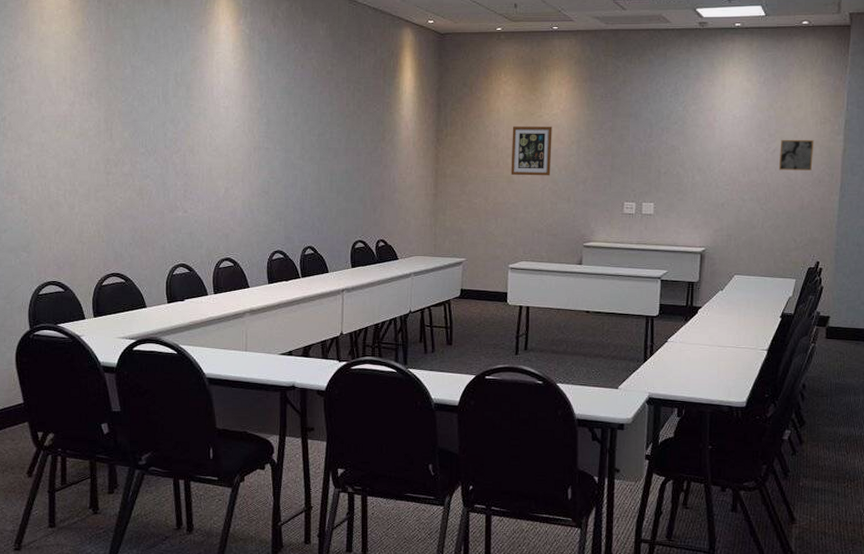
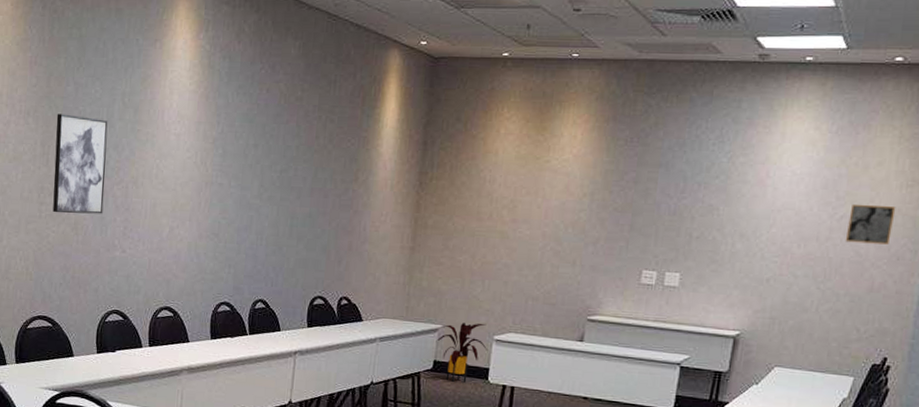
wall art: none [117,94,165,181] -> present [53,114,108,214]
house plant: none [461,254,505,306] -> present [436,323,488,383]
wall art: present [511,126,552,176] -> none [505,172,561,234]

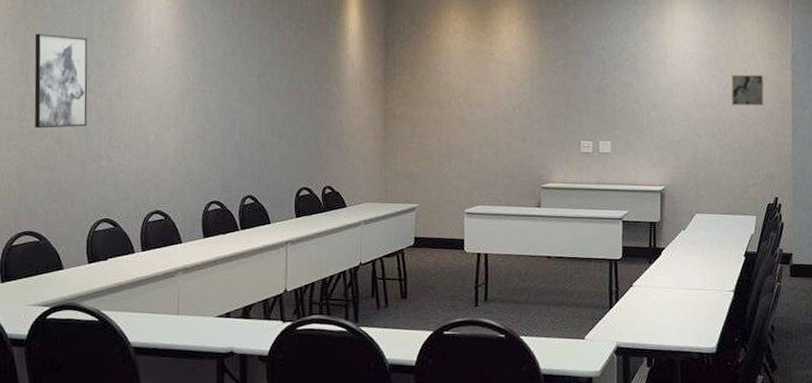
house plant: present [436,323,488,383] -> none [414,199,461,255]

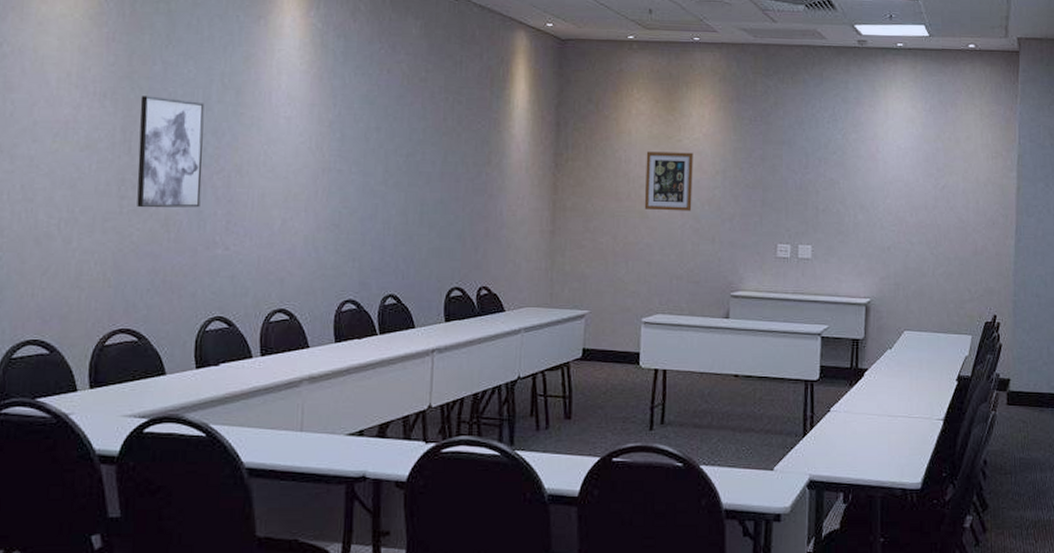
wall art: none [463,64,505,116] -> present [644,151,693,211]
wall art: present [731,74,764,106] -> none [948,174,986,211]

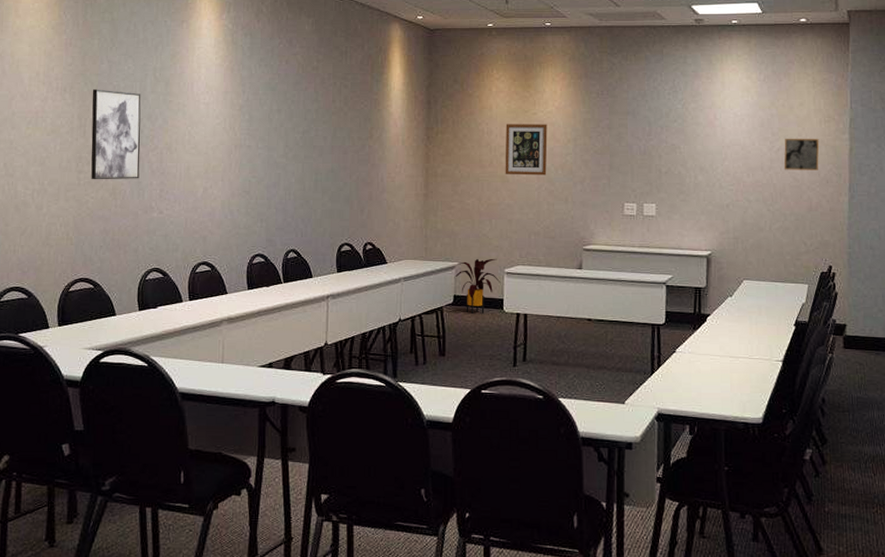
house plant: none [583,306,637,370] -> present [454,258,501,314]
wall art: none [948,174,986,211] -> present [783,138,820,170]

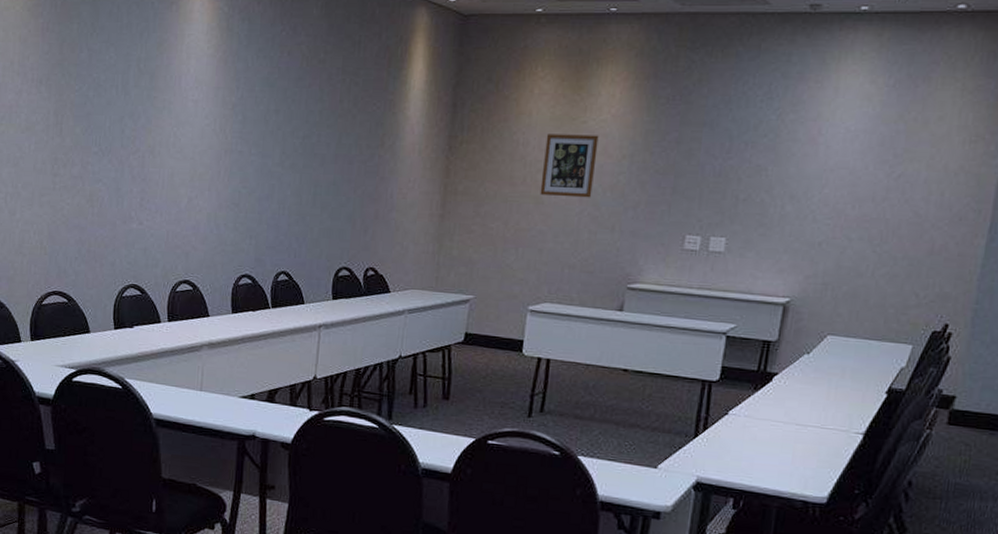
wall art: present [91,89,141,180] -> none [67,81,123,185]
house plant: present [454,258,501,314] -> none [467,293,523,356]
wall art: present [783,138,820,170] -> none [903,161,959,204]

